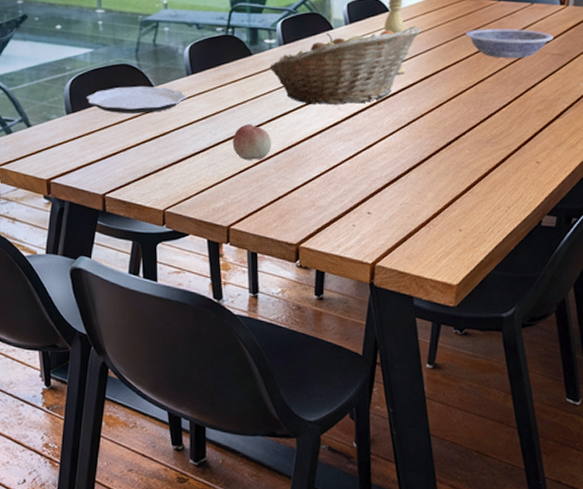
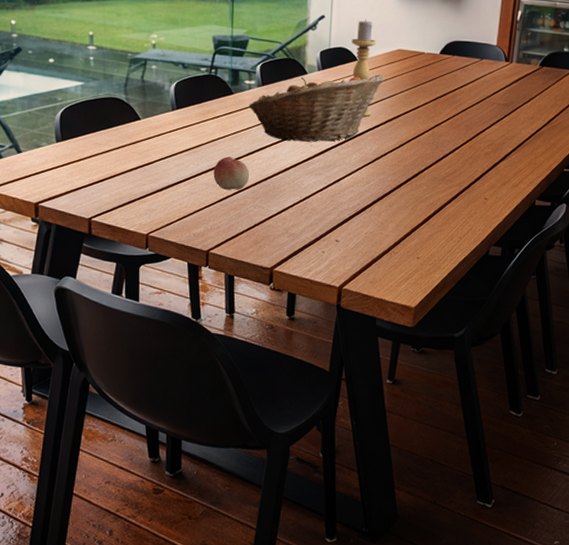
plate: present [86,87,187,114] -> none [75,118,172,144]
bowl: present [466,29,554,59] -> none [424,79,500,108]

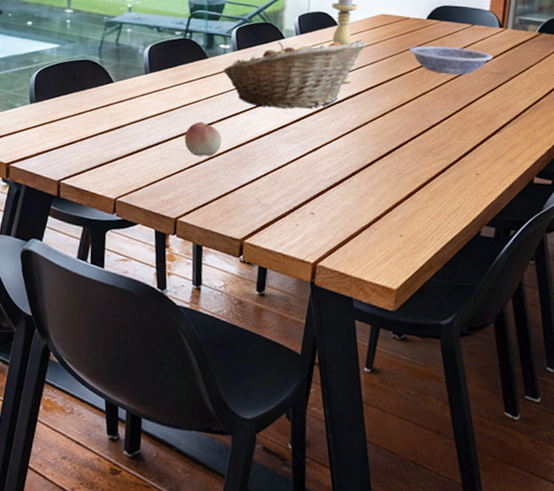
bowl: none [424,79,500,108] -> present [409,45,493,76]

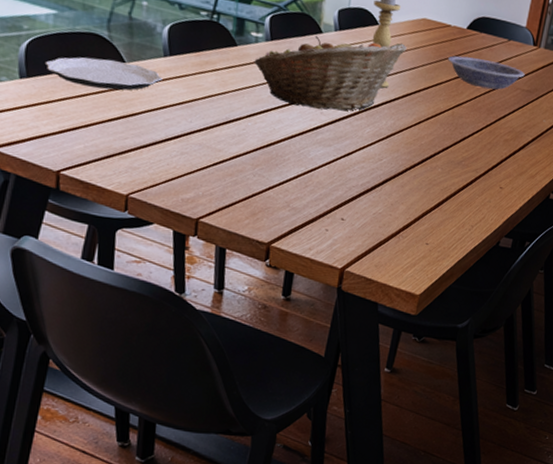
plate: none [49,81,144,107] -> present [44,57,162,91]
fruit: present [184,122,222,157] -> none [208,116,251,155]

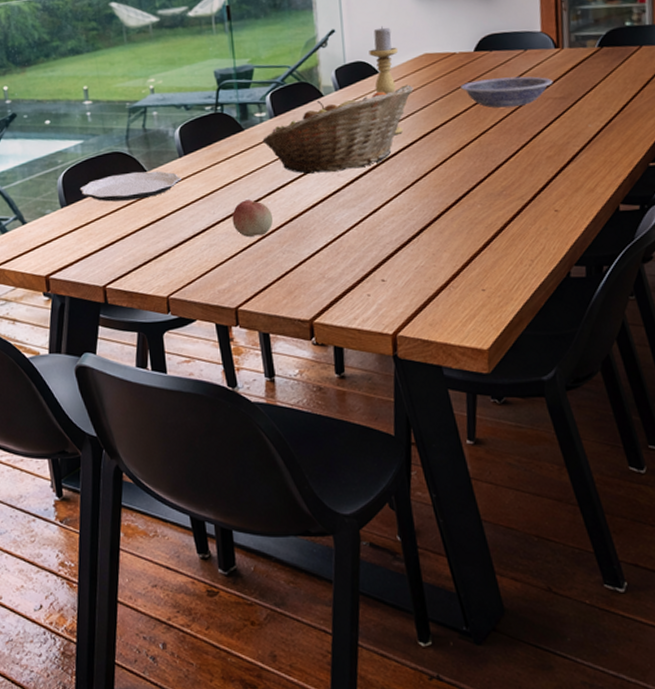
fruit: none [208,116,251,155] -> present [232,199,274,237]

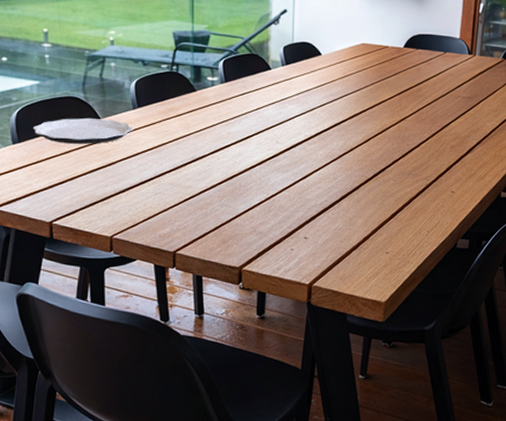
fruit: present [232,199,274,237] -> none [178,155,216,189]
fruit basket: present [262,84,414,174] -> none [212,69,349,139]
candle holder: present [369,26,404,134] -> none [315,13,341,112]
bowl: present [461,76,553,109] -> none [389,73,464,101]

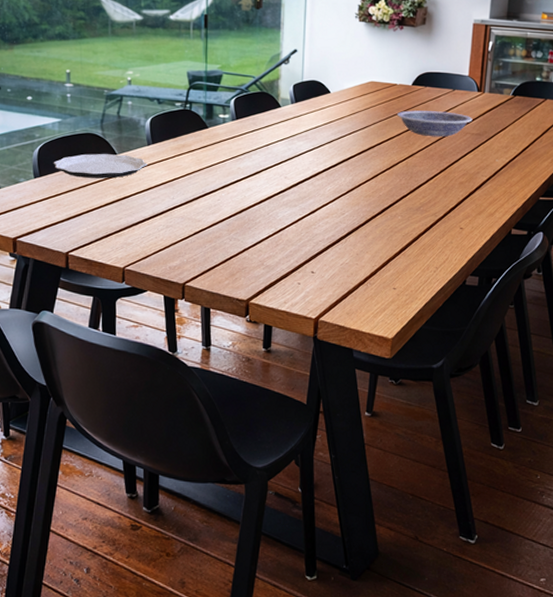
bowl: none [389,73,464,101] -> present [397,110,473,138]

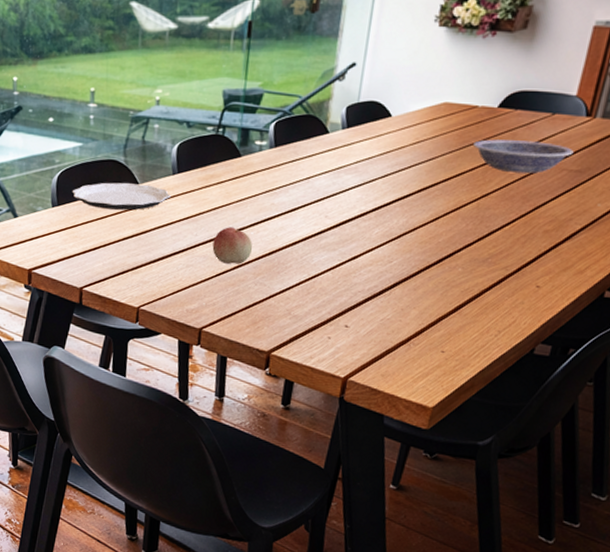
fruit: none [189,190,225,223] -> present [212,227,253,265]

